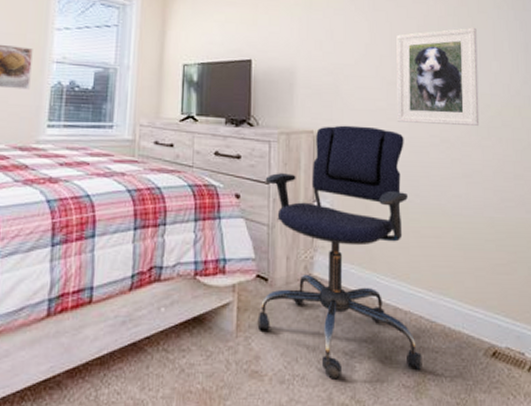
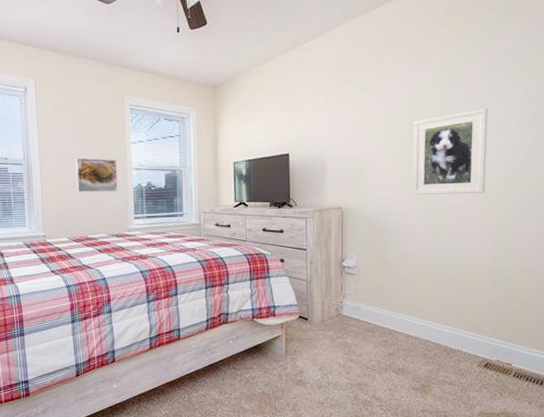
office chair: present [257,125,422,380] -> none [301,200,428,385]

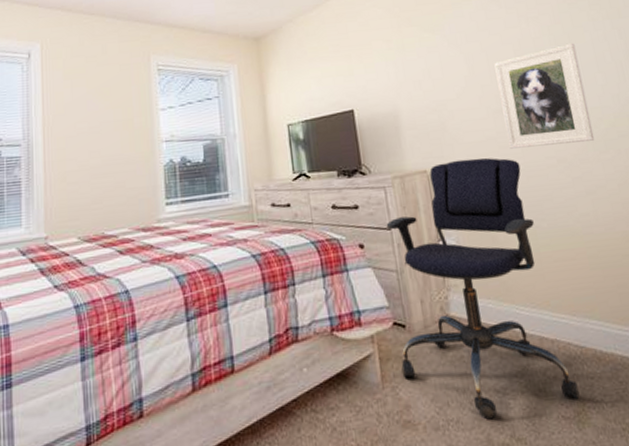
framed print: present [76,157,118,193] -> none [90,131,144,175]
office chair: none [301,200,428,385] -> present [386,157,580,420]

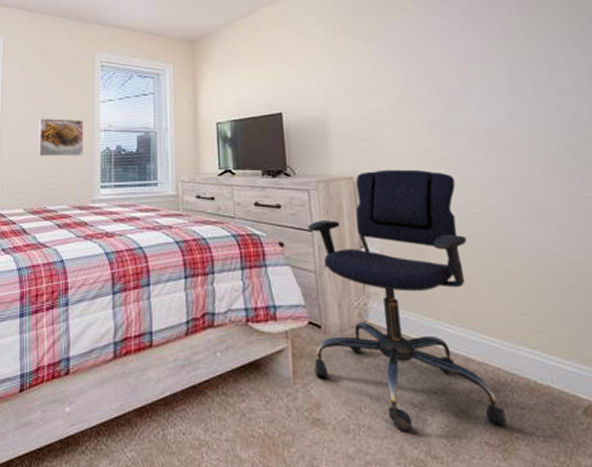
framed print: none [90,131,144,175] -> present [38,118,83,157]
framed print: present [494,43,595,149] -> none [433,58,543,163]

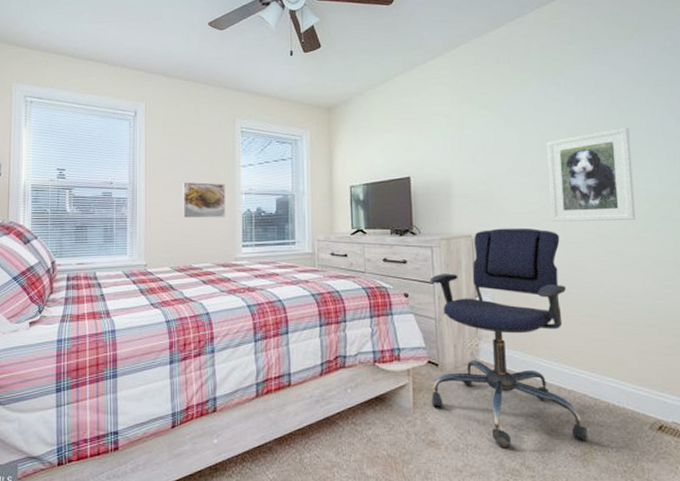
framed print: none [433,58,543,163] -> present [547,127,636,222]

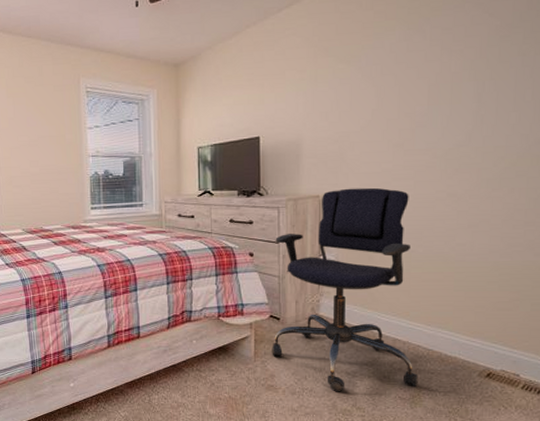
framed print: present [183,182,226,218] -> none [29,145,74,182]
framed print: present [547,127,636,222] -> none [403,79,496,181]

